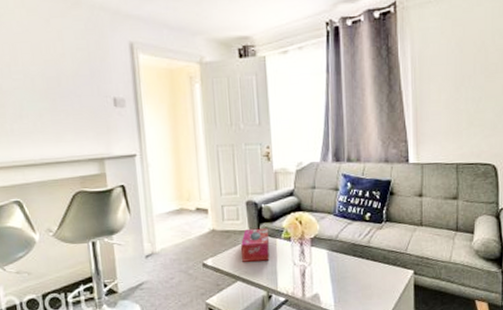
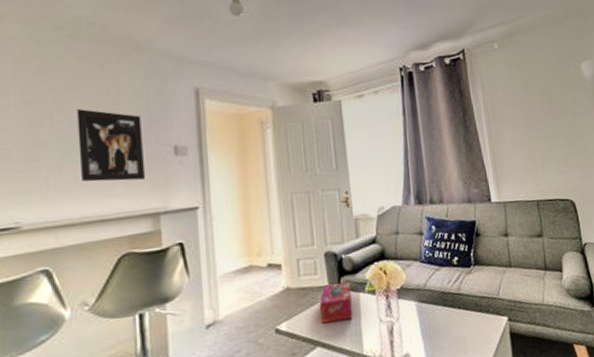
wall art: none [30,61,91,129] -> present [77,109,146,182]

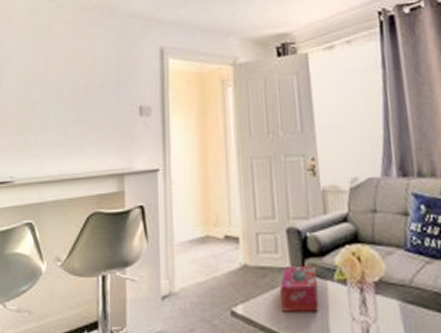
wall art: present [77,109,146,182] -> none [61,72,114,141]

